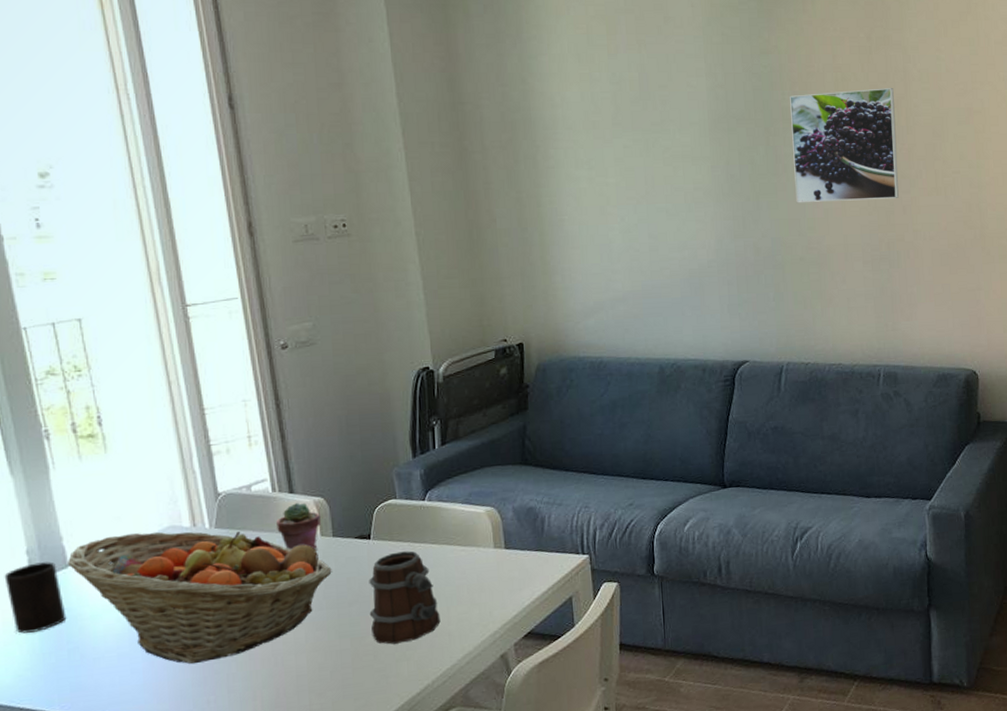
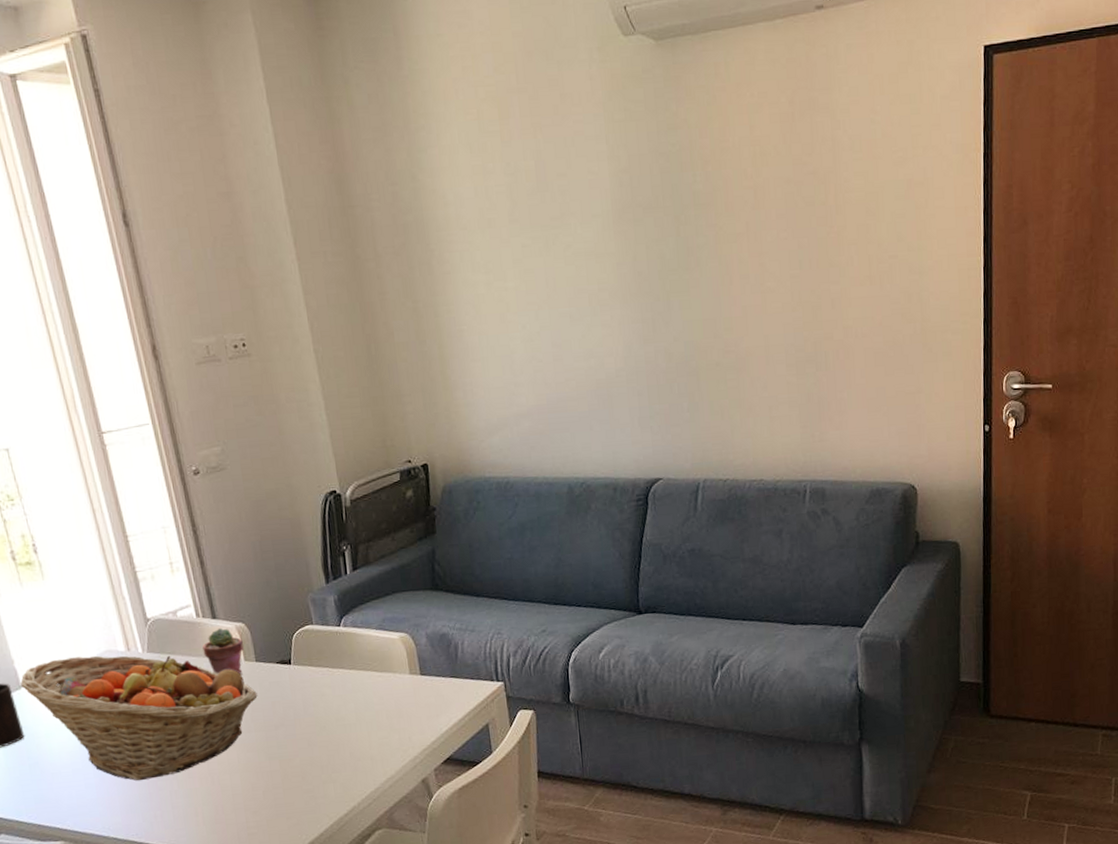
mug: present [369,551,441,644] -> none [292,676,363,767]
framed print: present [790,88,899,203] -> none [702,161,827,301]

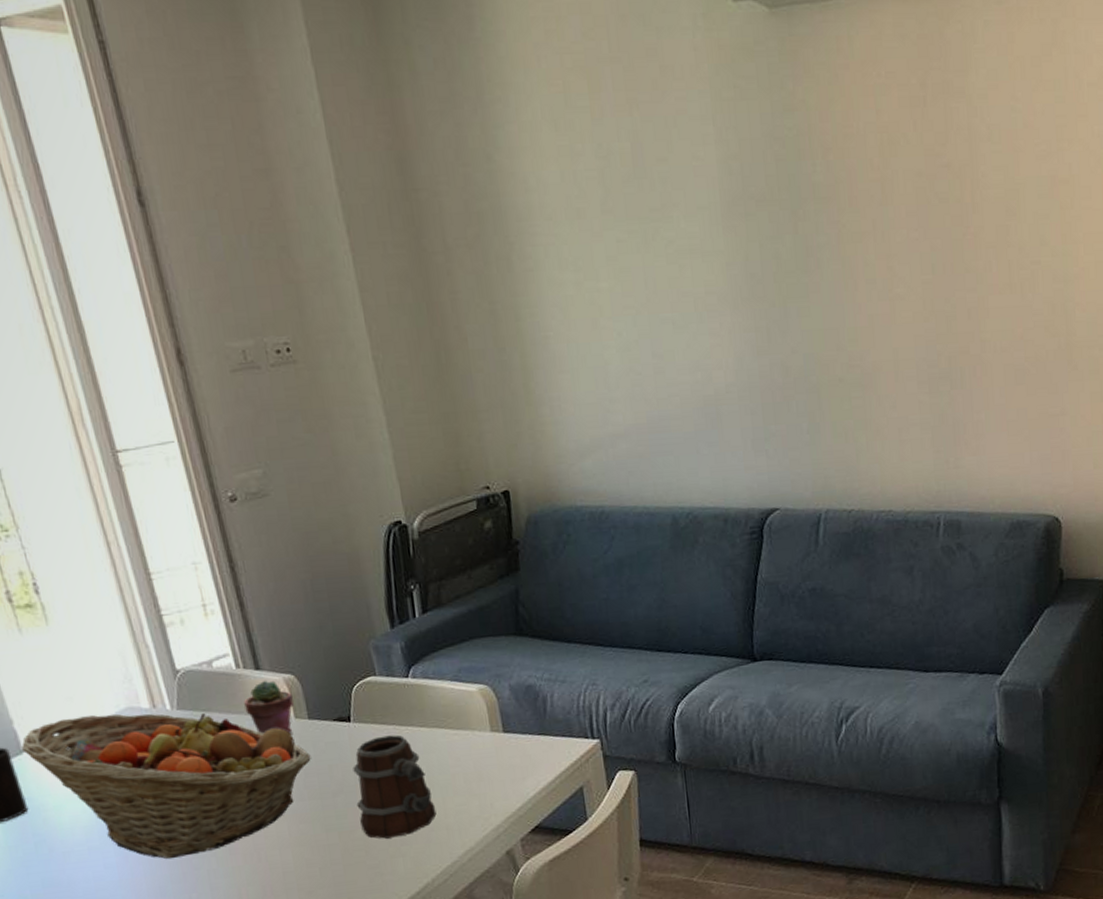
mug: none [292,676,363,767] -> present [352,735,437,839]

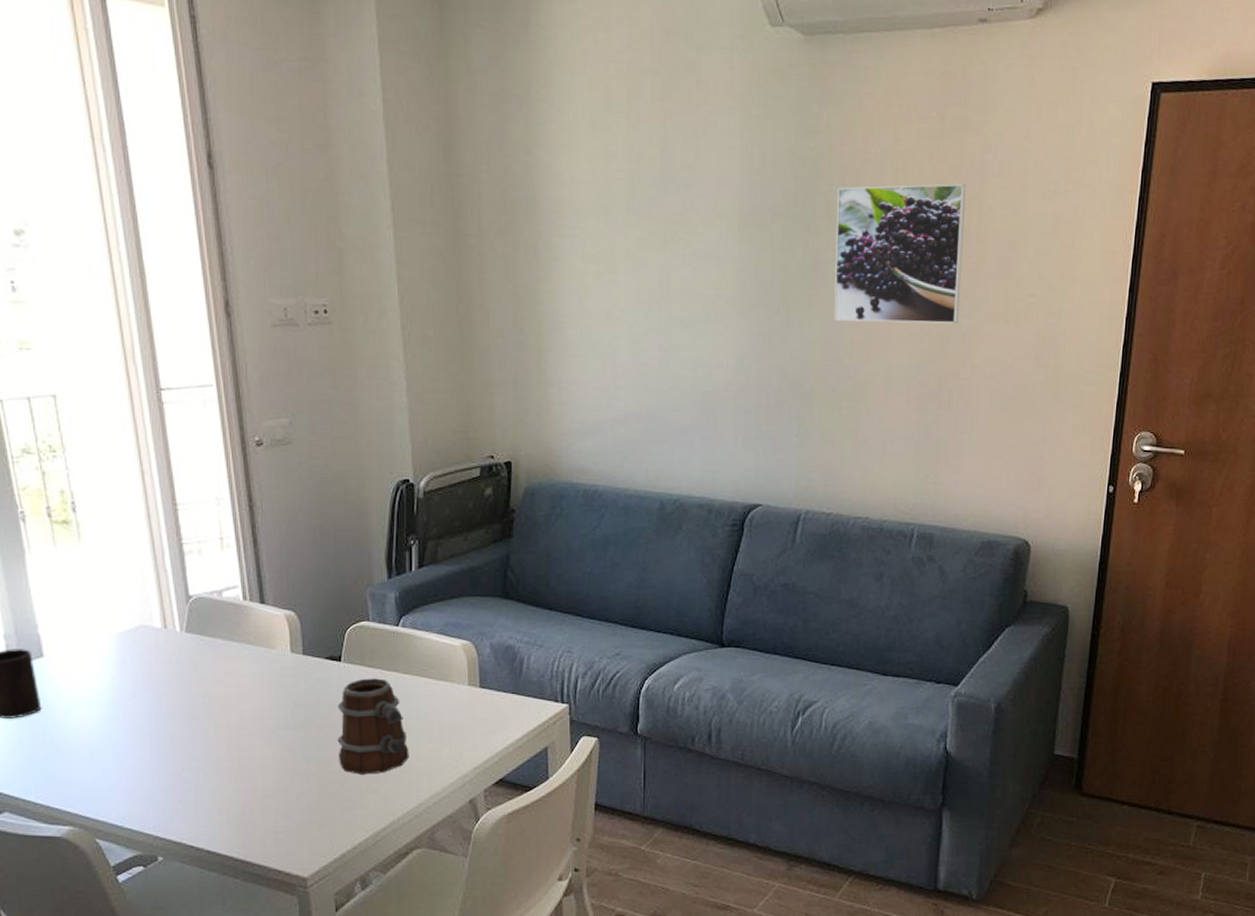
fruit basket: present [21,713,311,859] -> none [42,629,301,770]
potted succulent: present [244,680,294,734] -> none [247,615,291,665]
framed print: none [822,152,962,309] -> present [834,183,966,324]

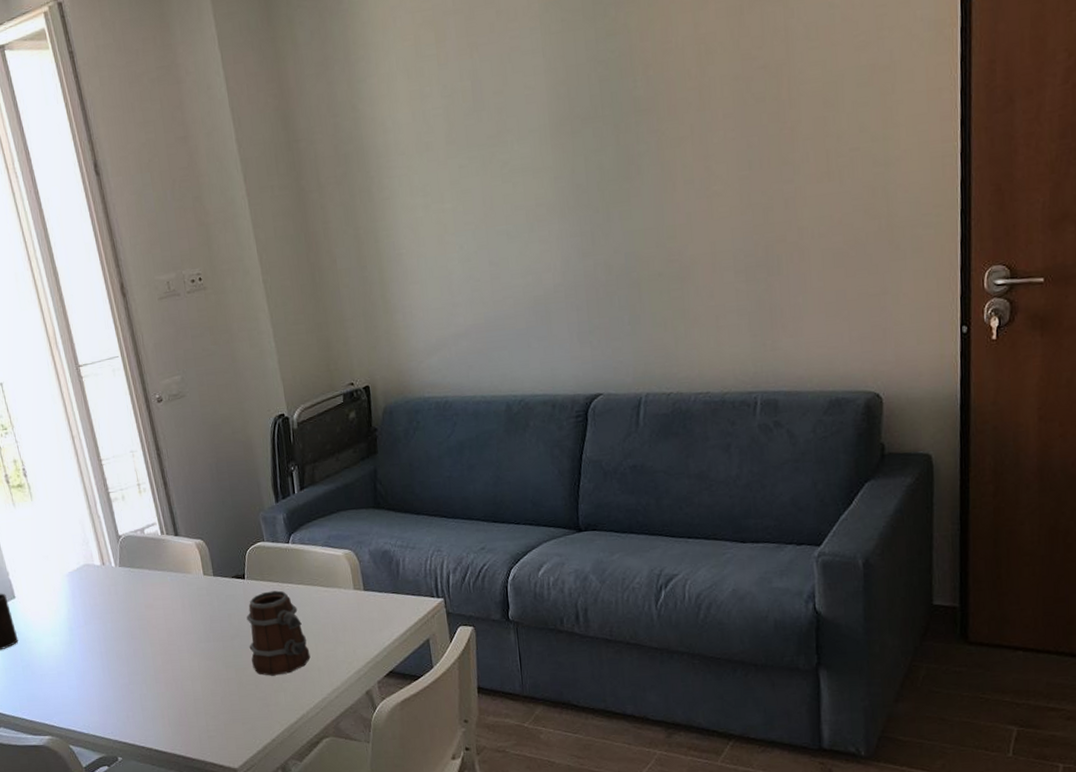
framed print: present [834,183,966,324] -> none [643,53,779,210]

